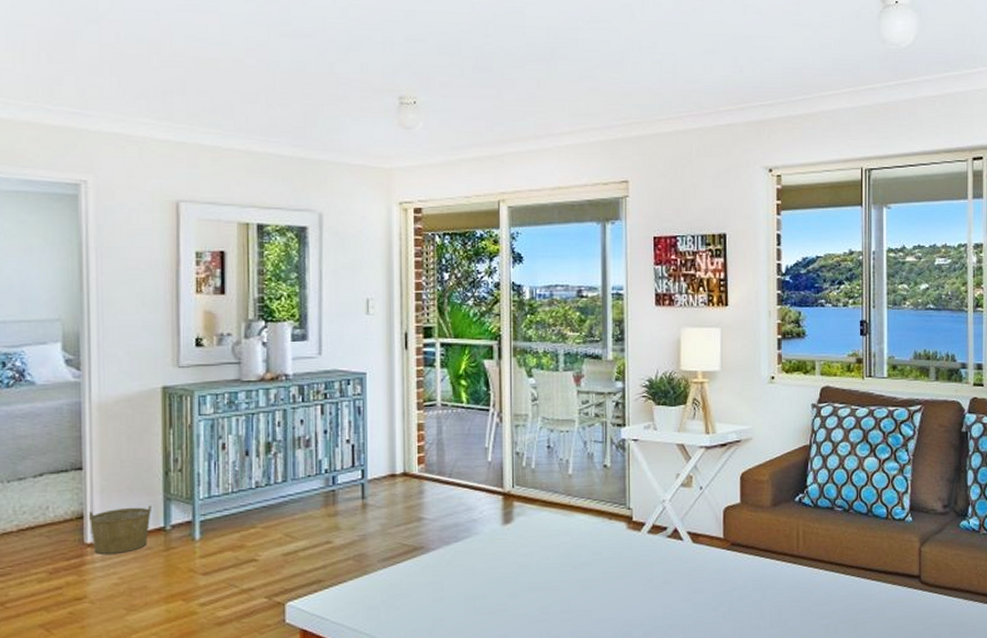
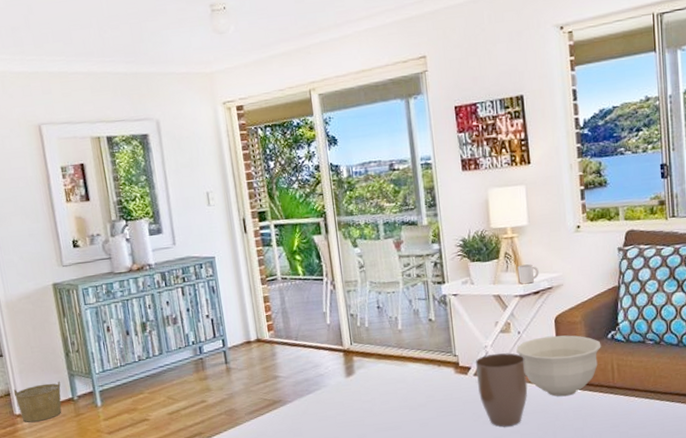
mug: none [650,509,705,594] -> present [475,353,528,427]
bowl: none [697,494,788,564] -> present [516,335,601,397]
mug: none [705,413,728,435] -> present [517,264,539,285]

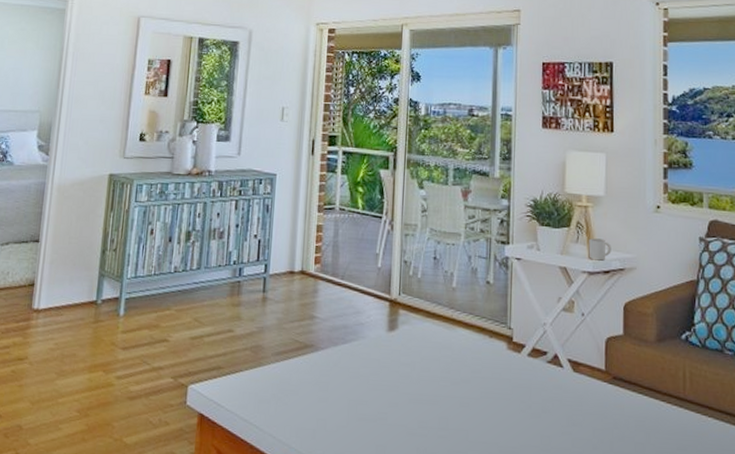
basket: present [14,381,62,423] -> none [38,279,88,322]
mug: present [475,353,528,427] -> none [530,333,587,425]
bowl: present [516,335,601,397] -> none [578,324,673,401]

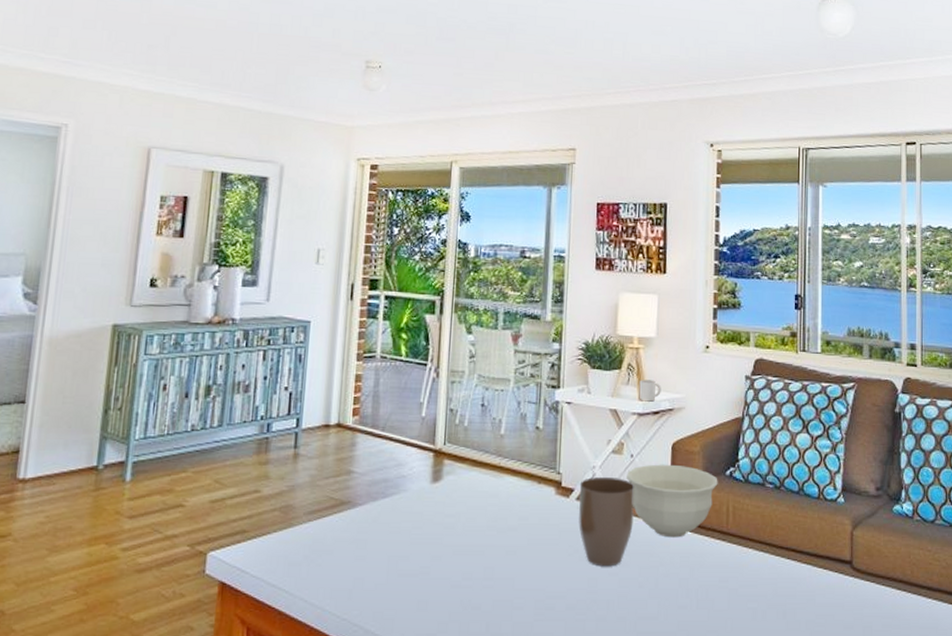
mug: none [530,333,587,425] -> present [578,476,635,565]
bowl: none [578,324,673,401] -> present [626,464,718,538]

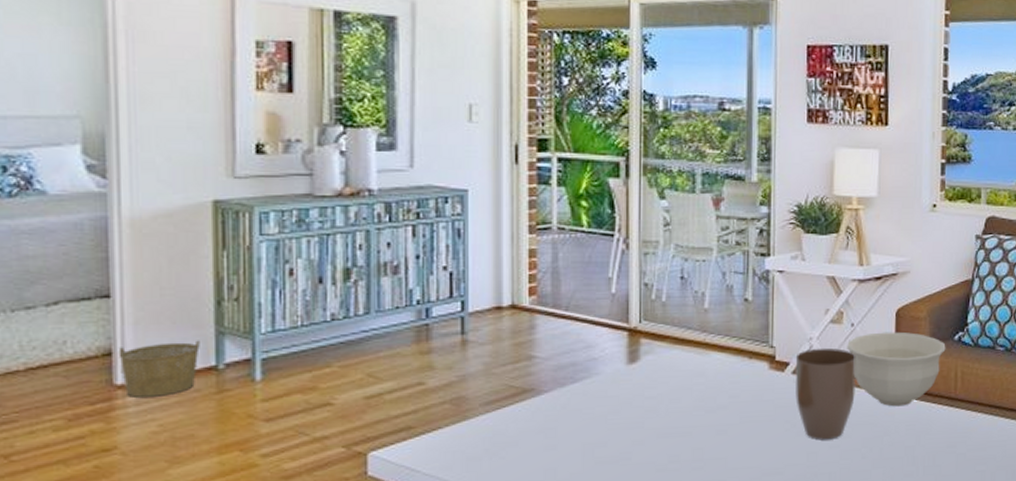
basket: none [24,443,87,492] -> present [120,340,200,399]
mug: present [639,380,661,402] -> none [859,243,884,267]

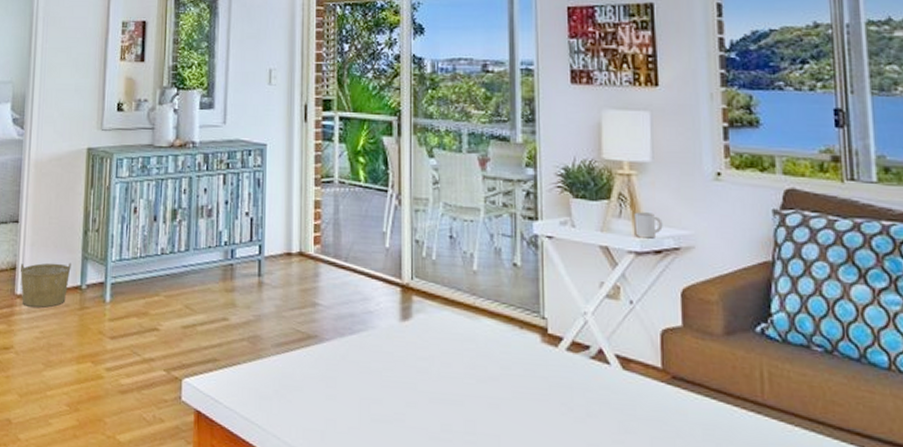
mug: present [795,347,856,439] -> none [569,324,639,432]
bowl: present [847,331,946,407] -> none [626,313,746,405]
mug: none [859,243,884,267] -> present [634,212,663,239]

